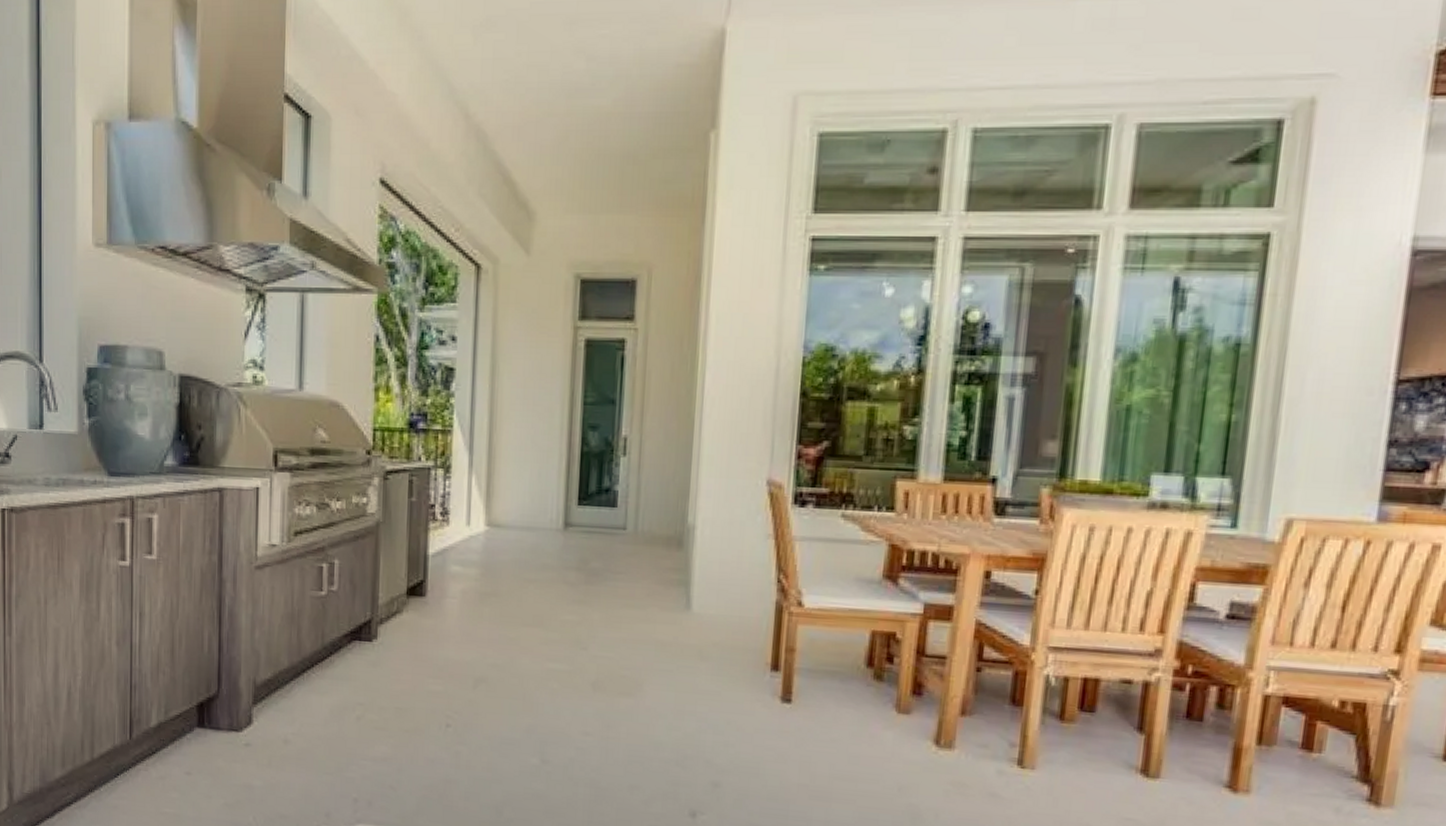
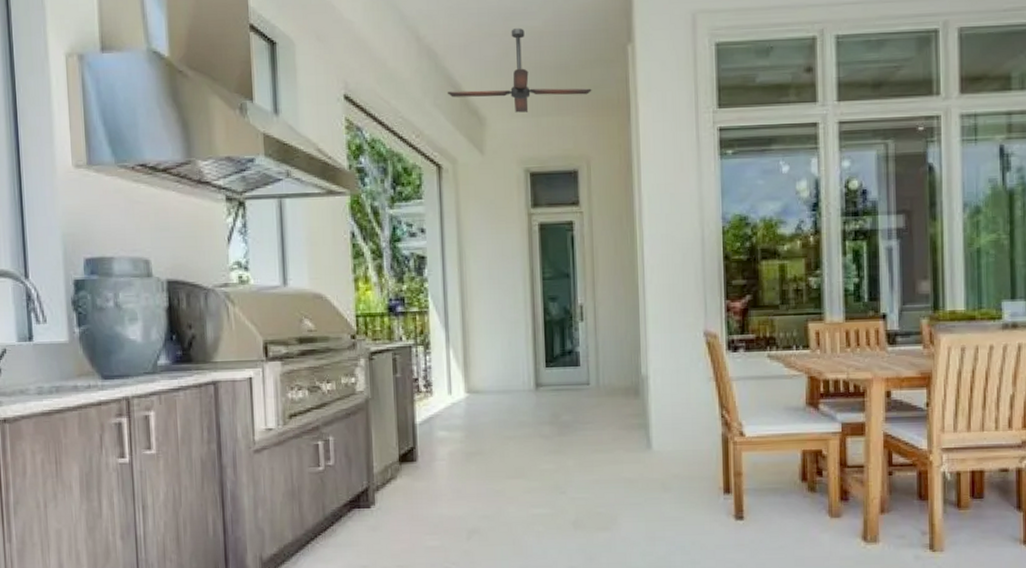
ceiling fan: none [494,106,663,208] -> present [447,27,592,113]

